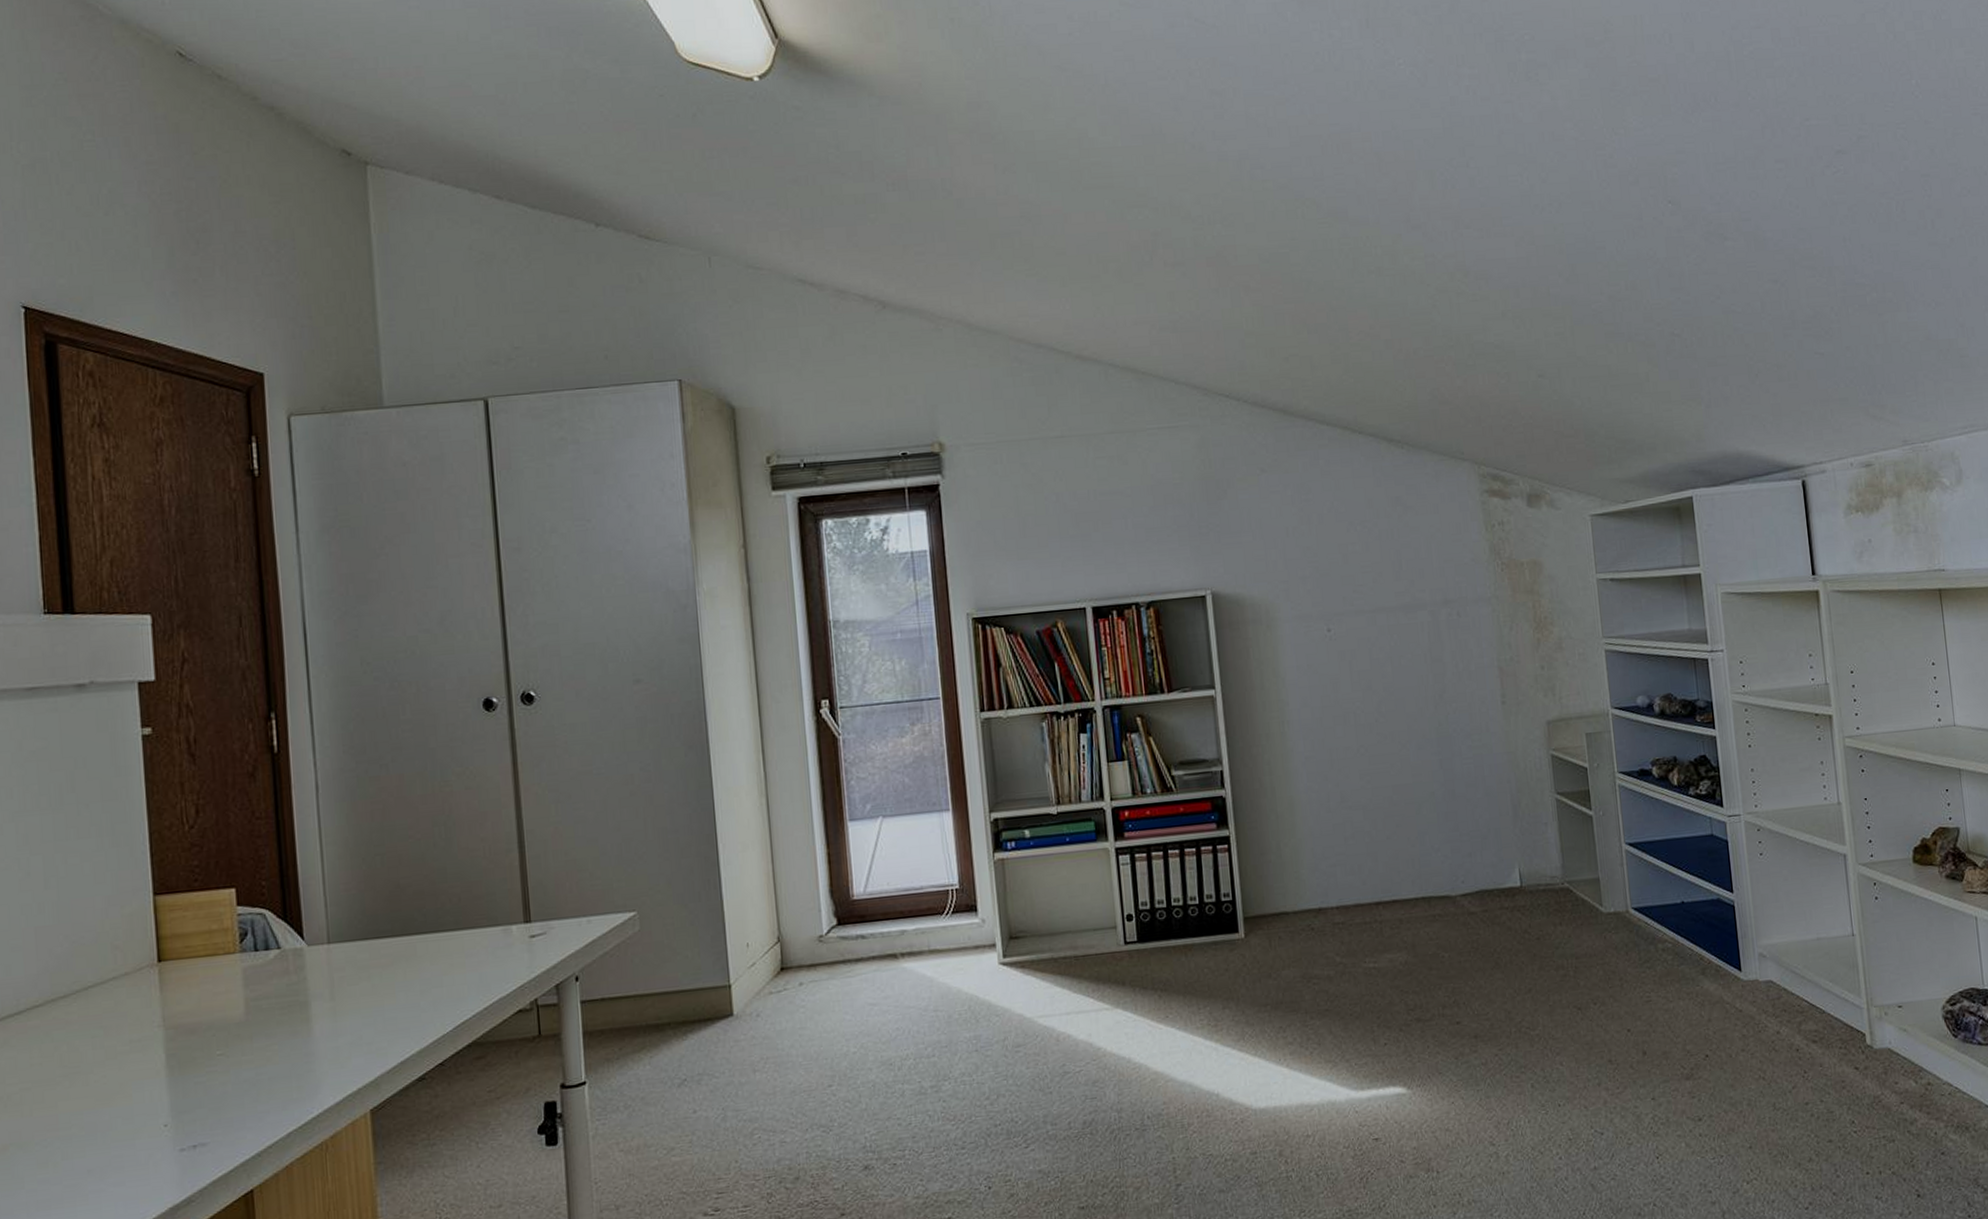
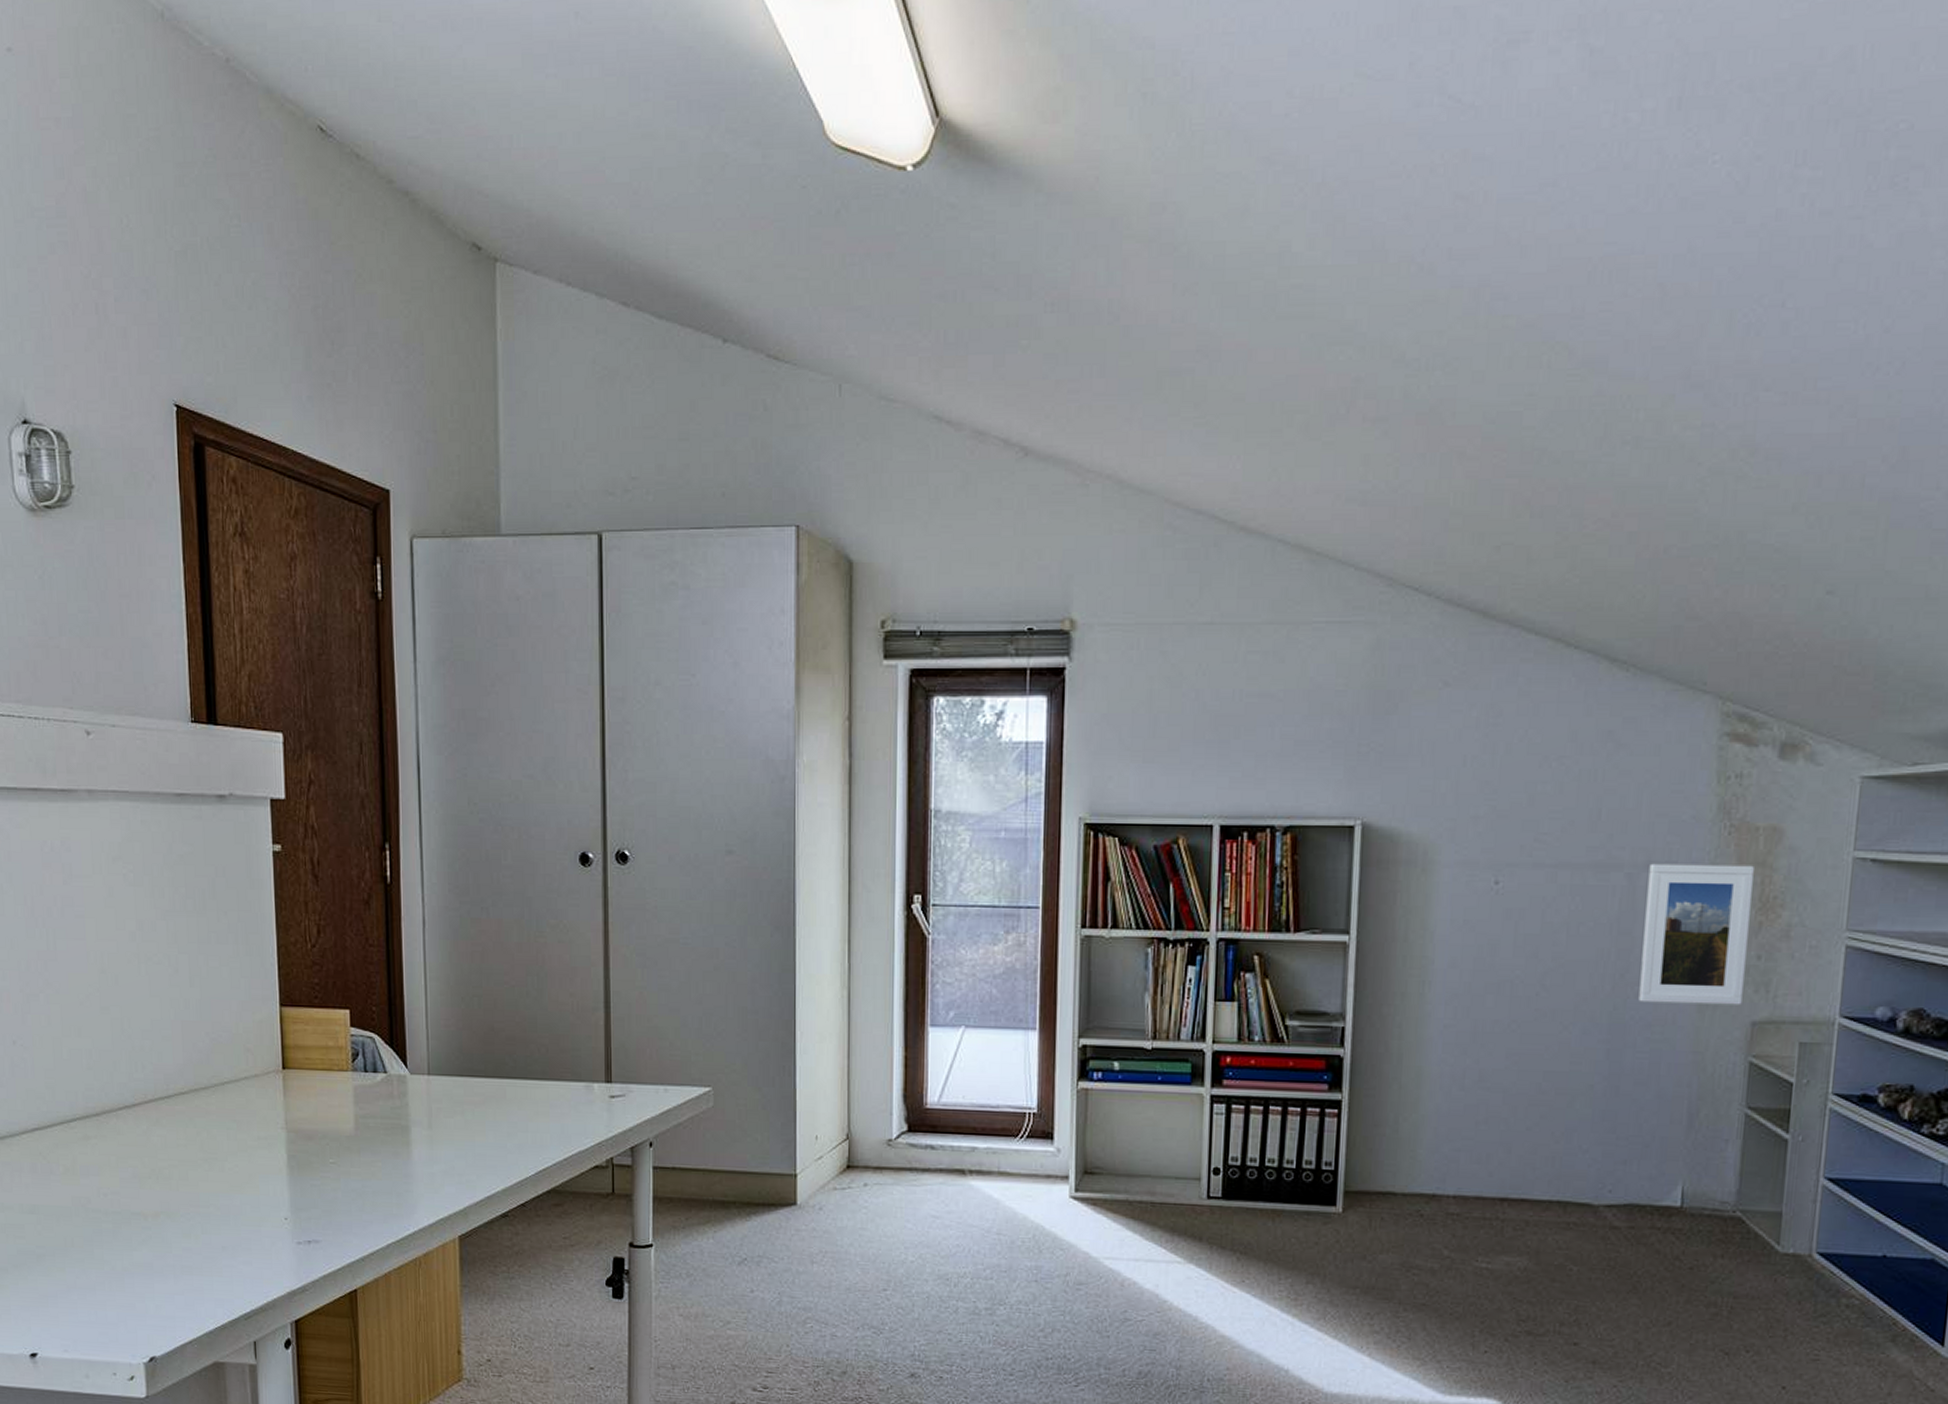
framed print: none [1446,593,1537,717] -> present [1638,863,1754,1005]

